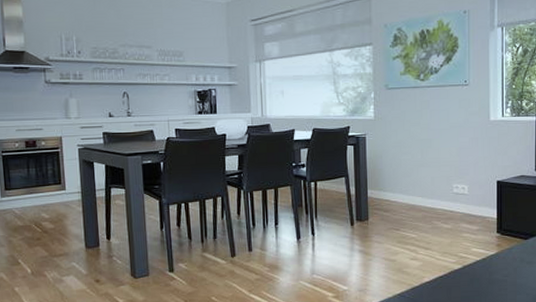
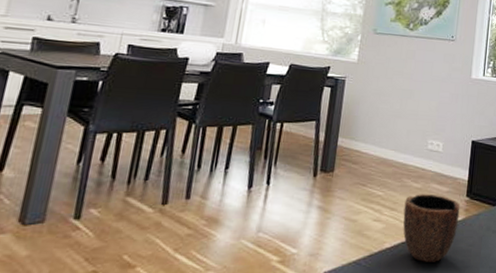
bowl: none [438,233,492,292] -> present [403,194,461,262]

